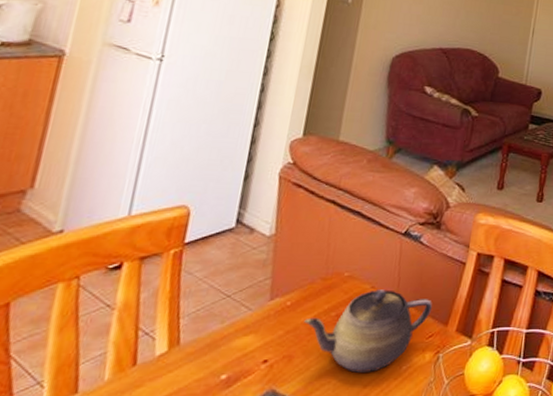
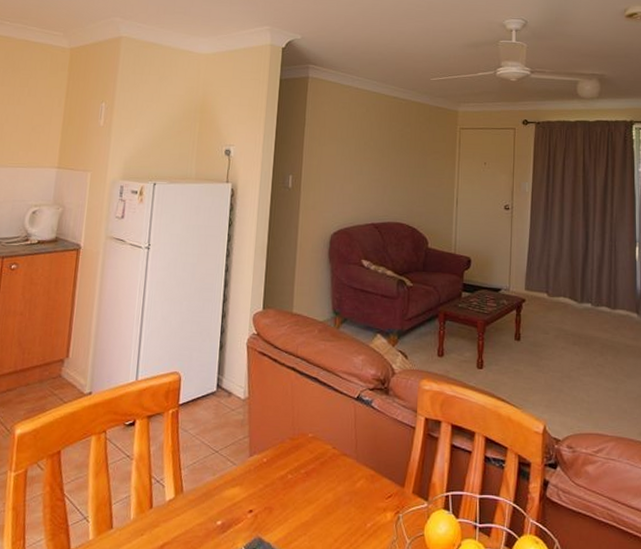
teapot: present [304,289,432,374] -> none [279,450,388,528]

